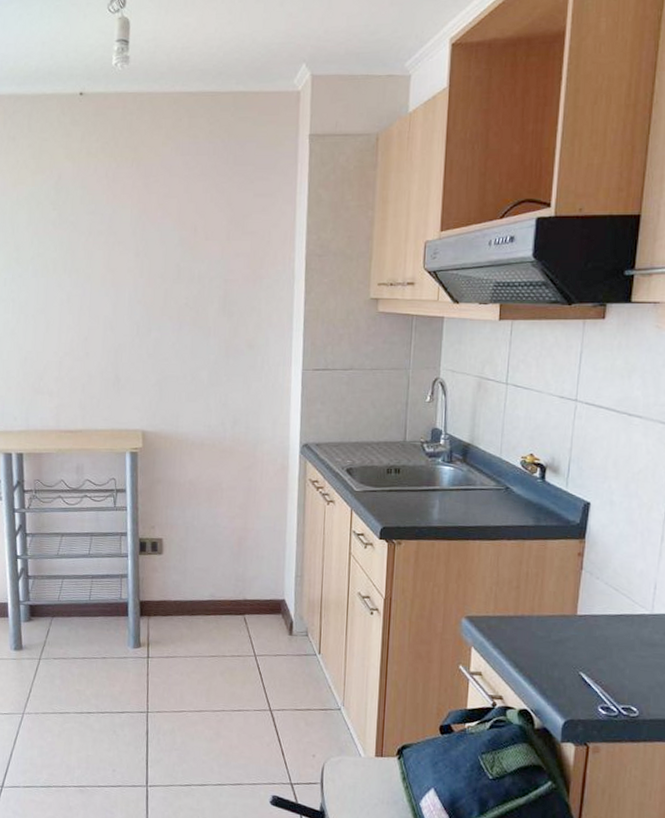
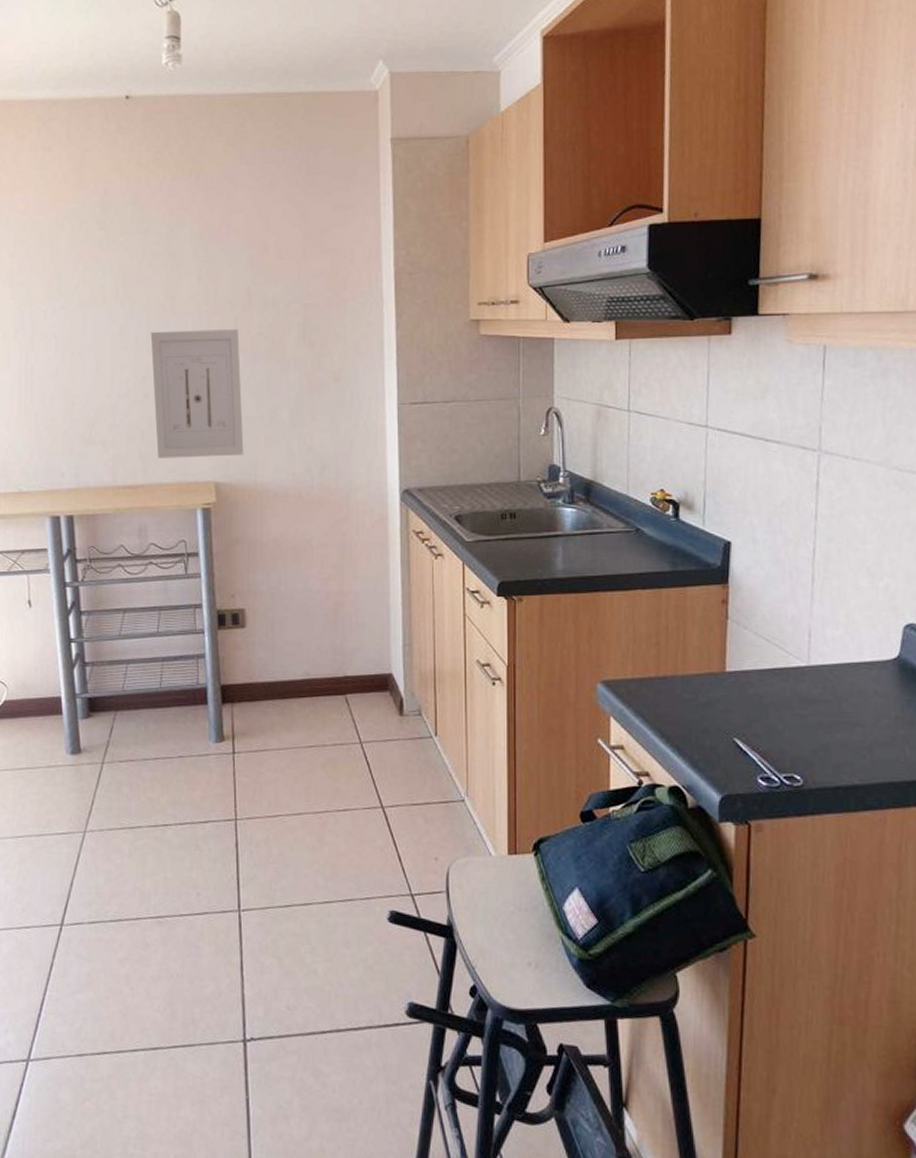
wall art: none [92,299,168,409] -> present [150,329,244,458]

